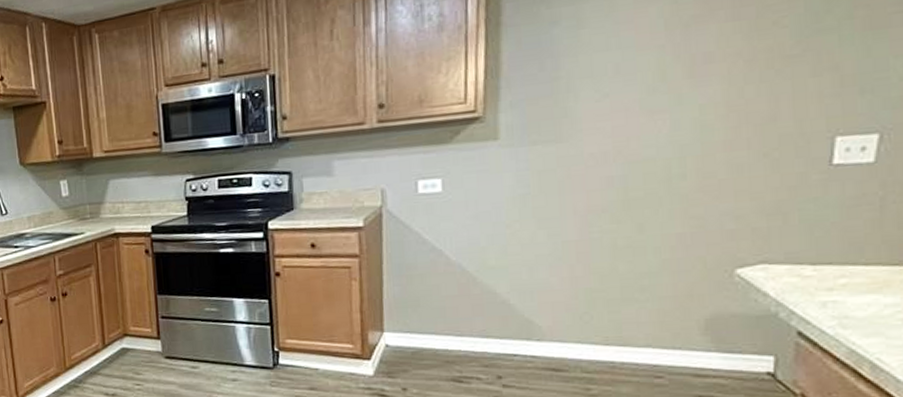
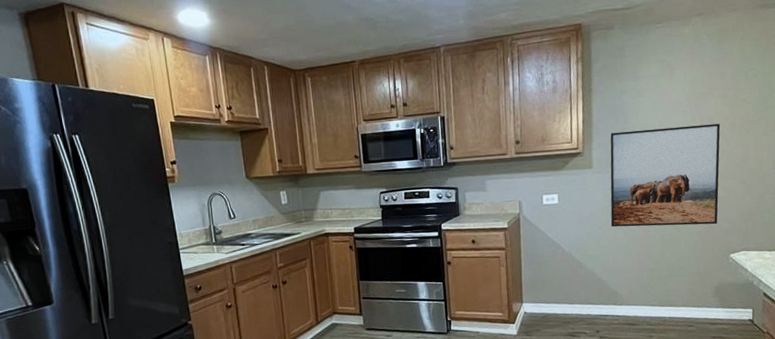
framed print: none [525,62,727,226] -> present [610,123,721,227]

